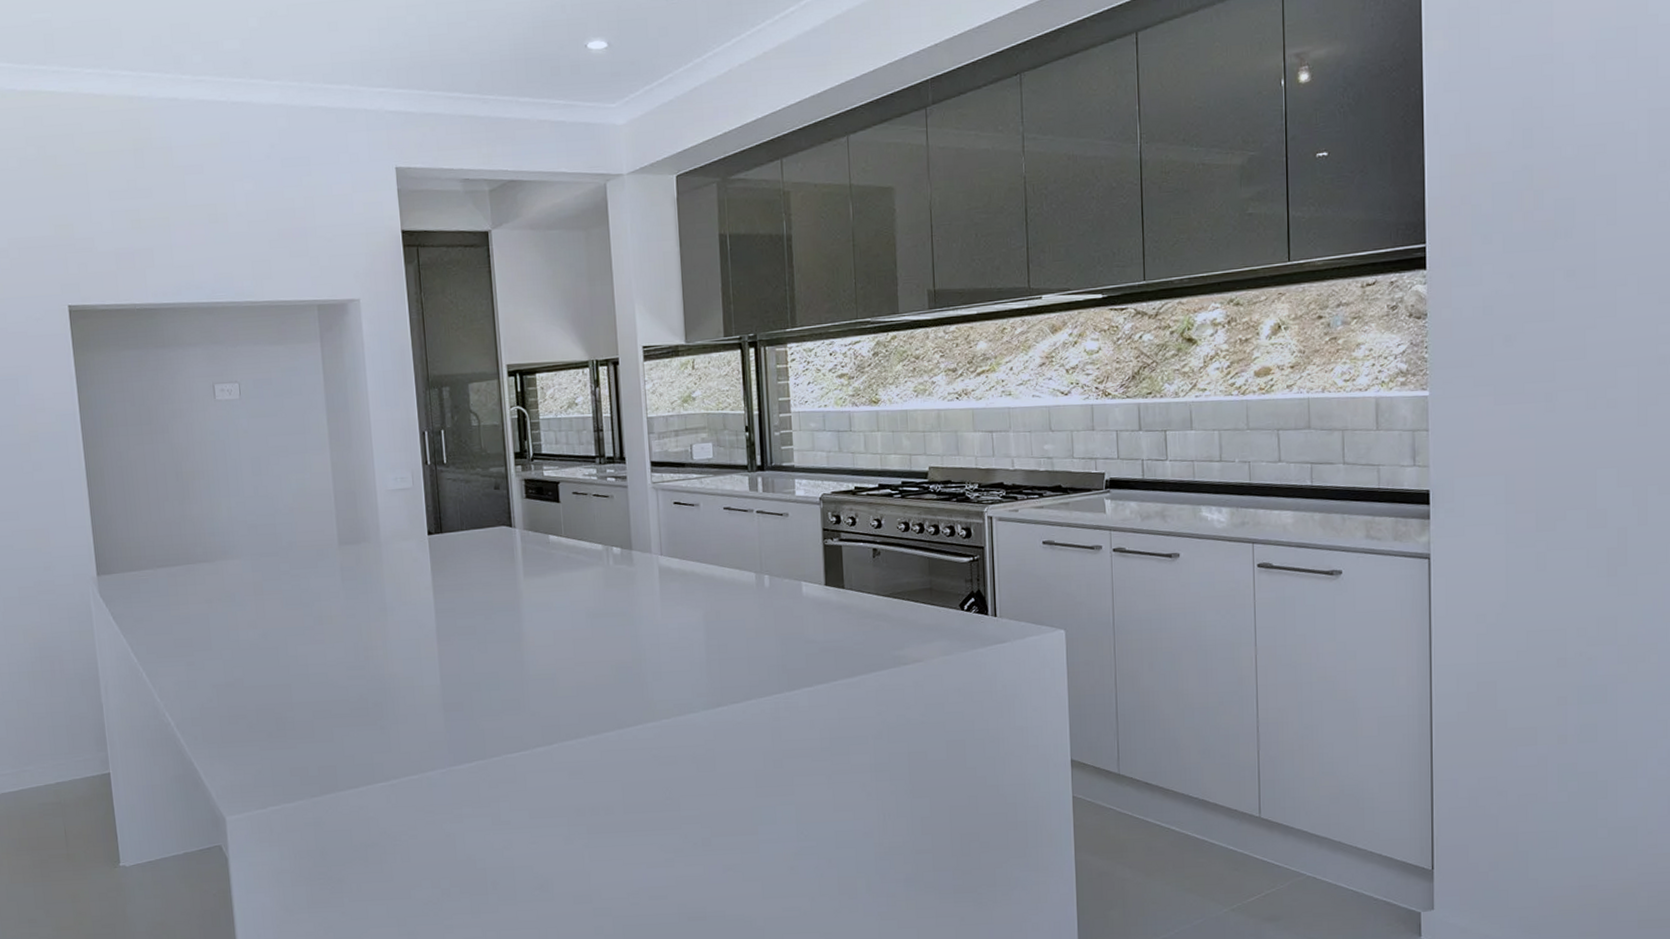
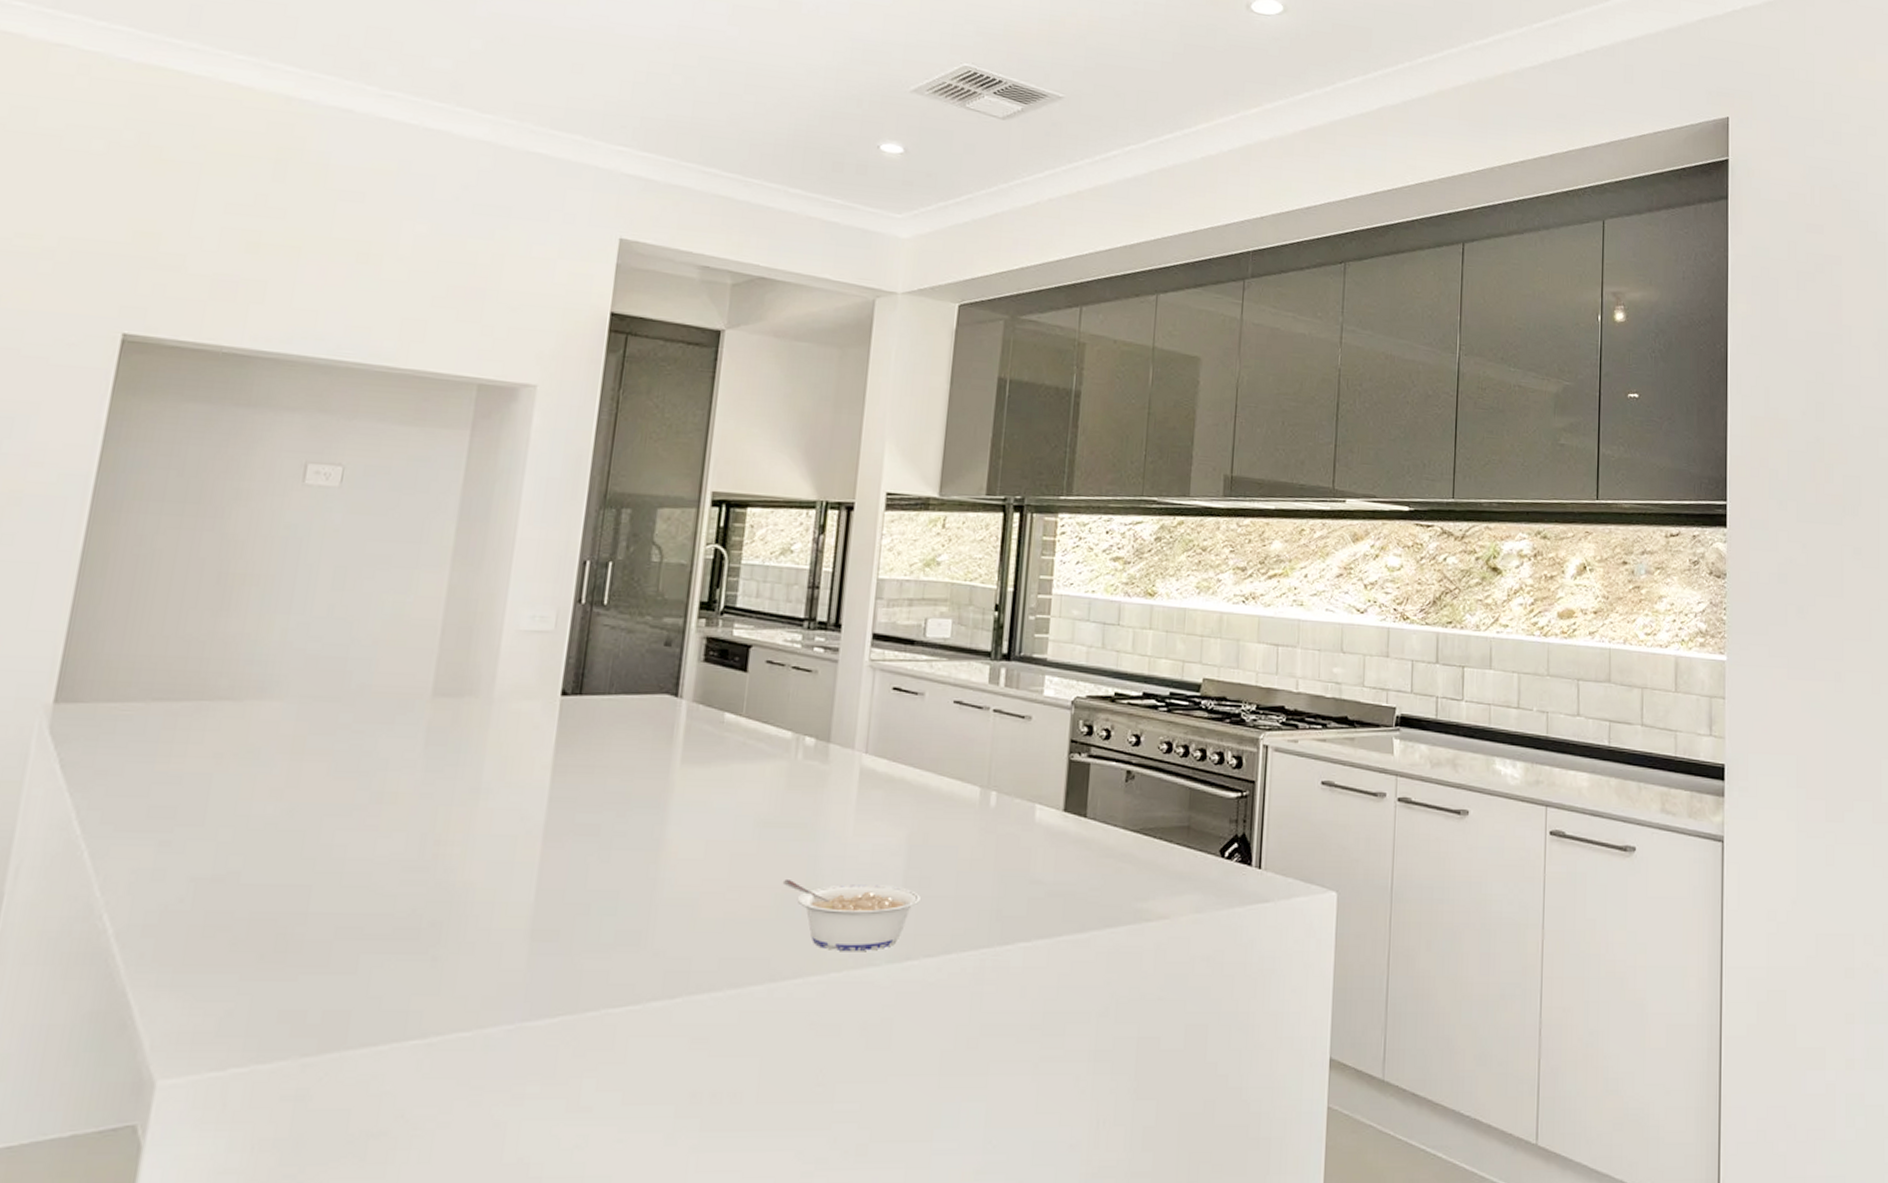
legume: none [615,653,721,703] -> present [782,880,921,951]

